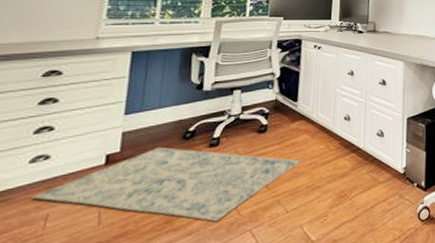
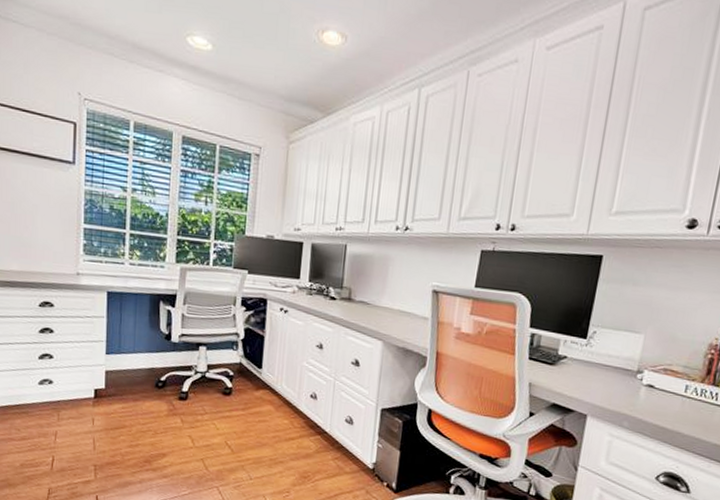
rug: present [32,147,303,222] -> none [44,390,266,472]

